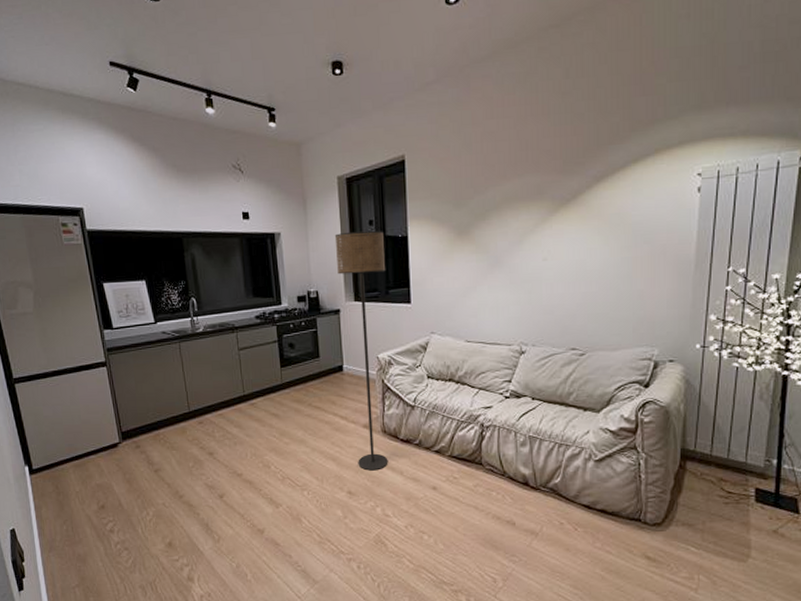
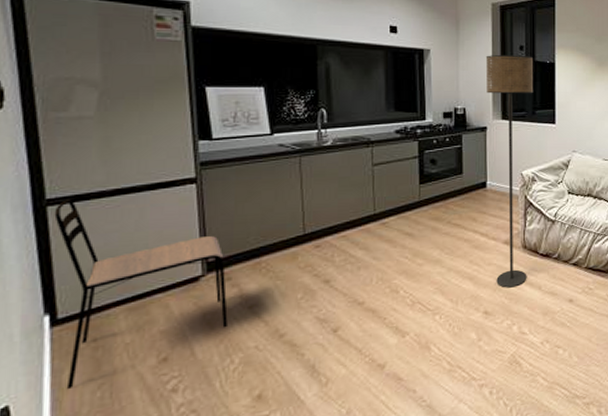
dining chair: none [19,379,141,522] -> present [54,199,228,390]

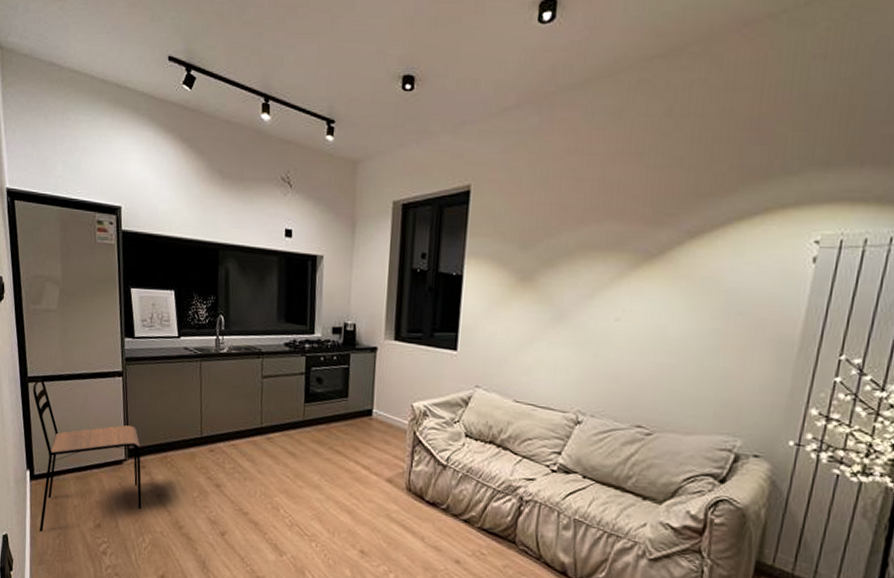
floor lamp: present [485,54,534,288] -> none [375,263,436,532]

